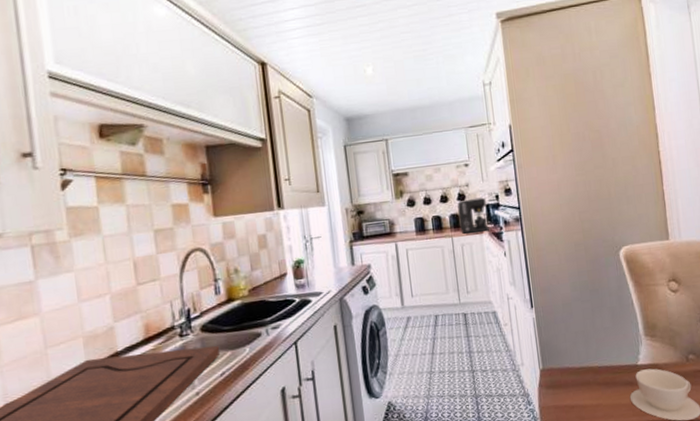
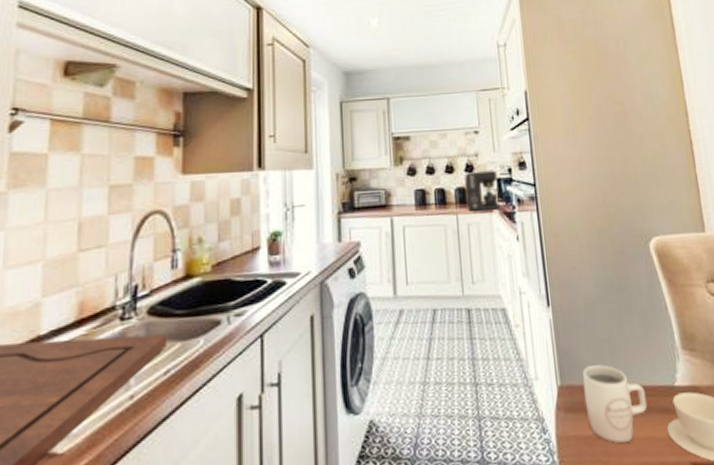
mug: none [560,351,614,411] -> present [582,364,648,445]

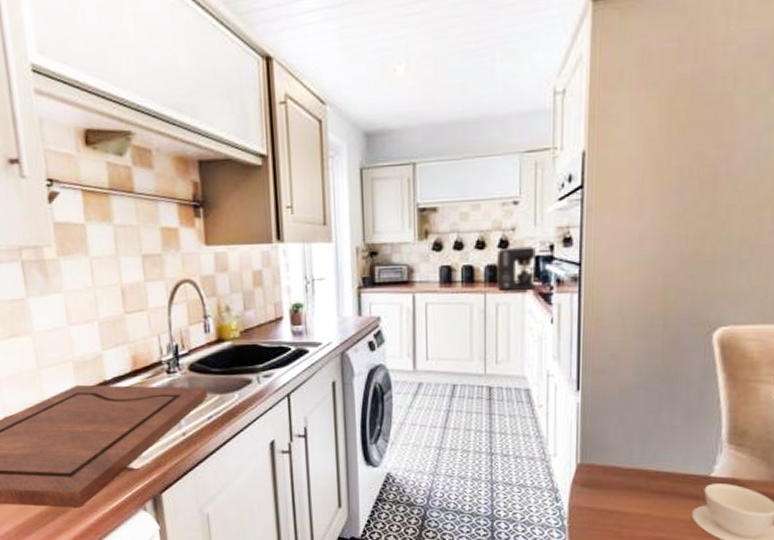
mug: present [582,364,648,445] -> none [604,449,675,520]

